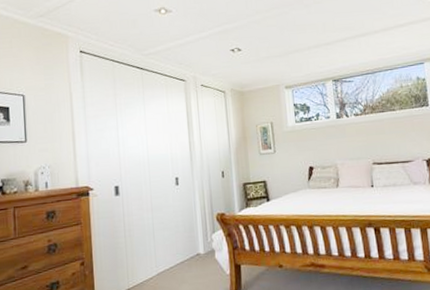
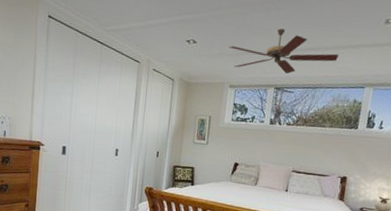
ceiling fan: none [275,21,390,68] -> present [228,28,339,74]

